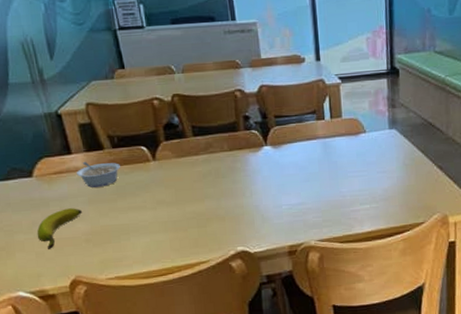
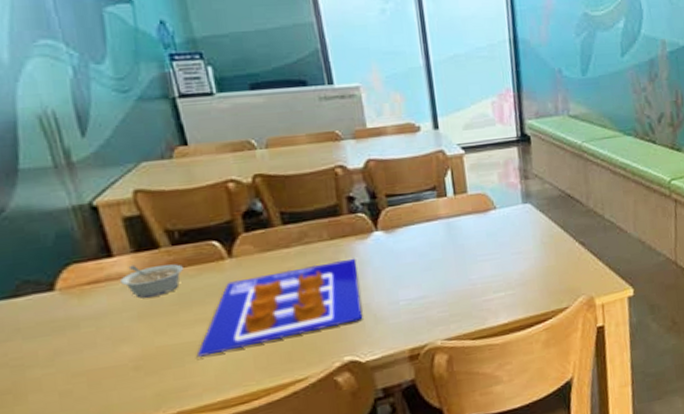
banana: present [37,208,82,249] -> none [61,327,129,386]
poster: none [129,167,253,236] -> present [196,258,363,357]

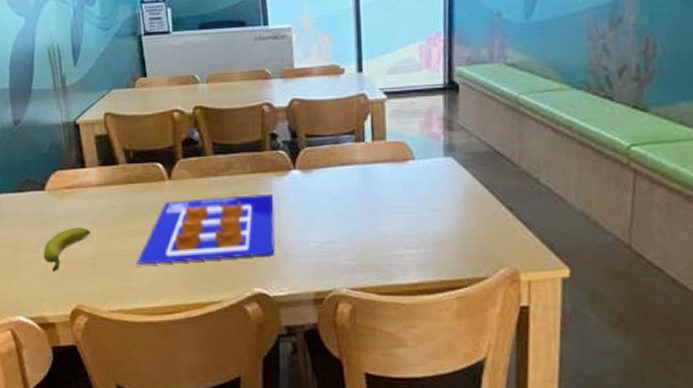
banana: none [61,327,129,386] -> present [43,227,90,271]
legume: present [119,264,183,299] -> none [88,176,133,206]

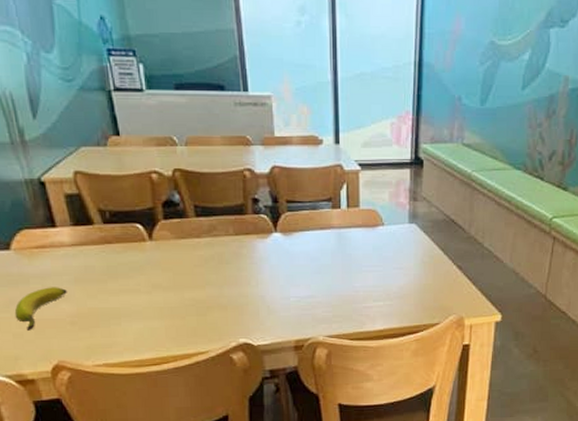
poster: present [136,193,275,265] -> none [120,254,258,321]

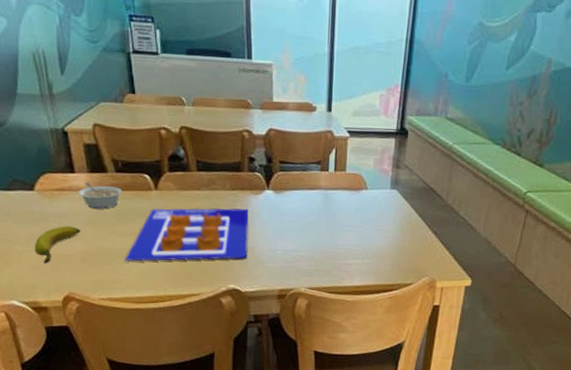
legume: none [60,236,112,266] -> present [77,182,122,209]
poster: none [120,254,258,321] -> present [124,208,249,262]

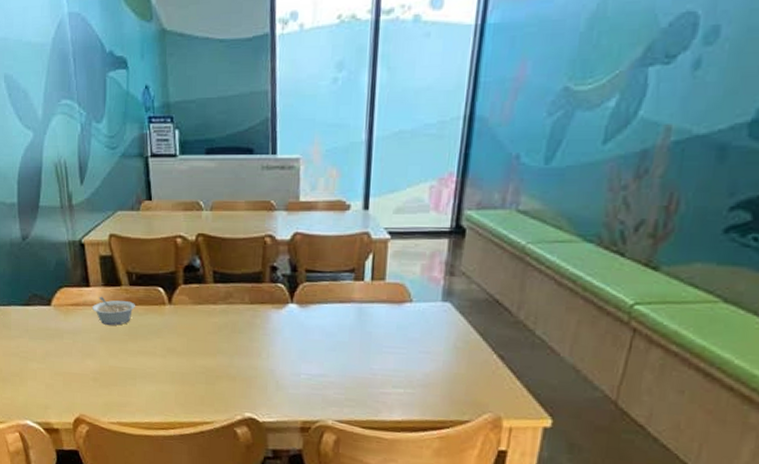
banana: present [34,226,80,263] -> none [49,343,93,382]
poster: present [124,208,249,262] -> none [135,324,269,384]

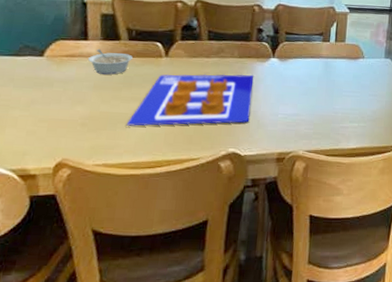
poster: none [135,324,269,384] -> present [126,74,254,126]

